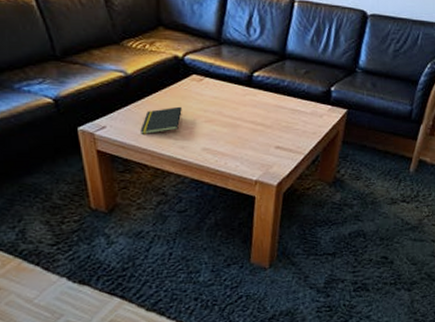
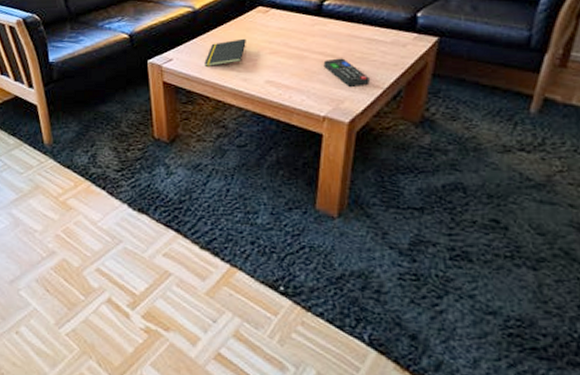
remote control: none [254,127,294,154] -> present [323,58,370,88]

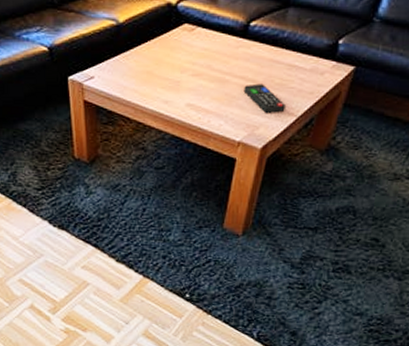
notepad: present [204,38,246,66] -> none [126,58,170,86]

